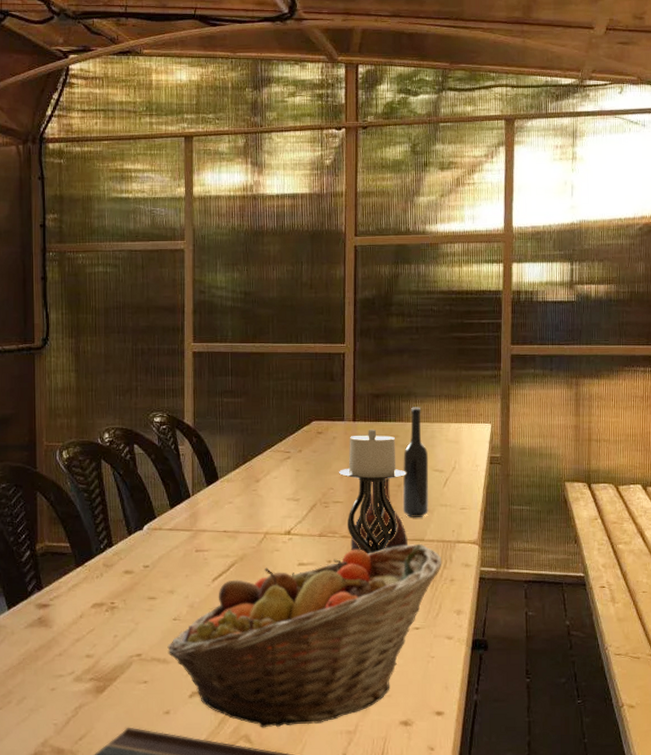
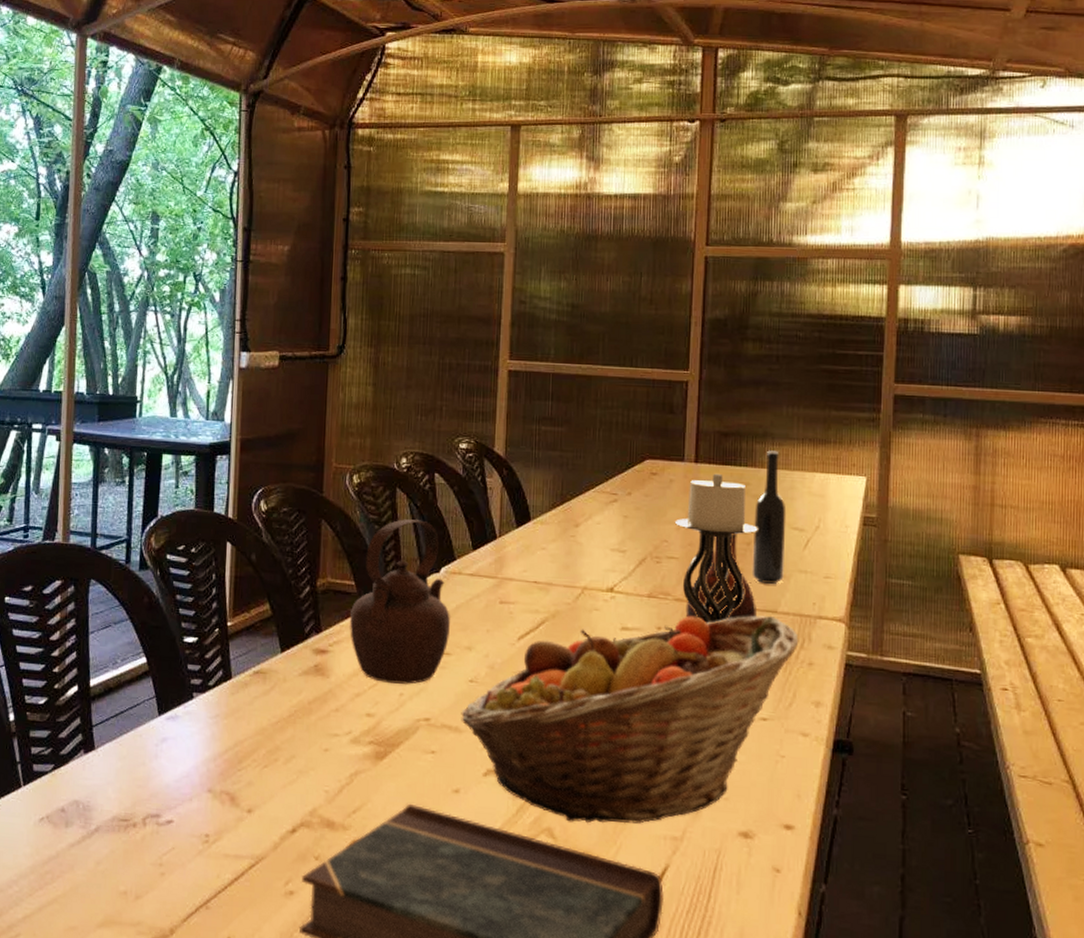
teapot: none [67,486,155,627] -> present [350,519,451,684]

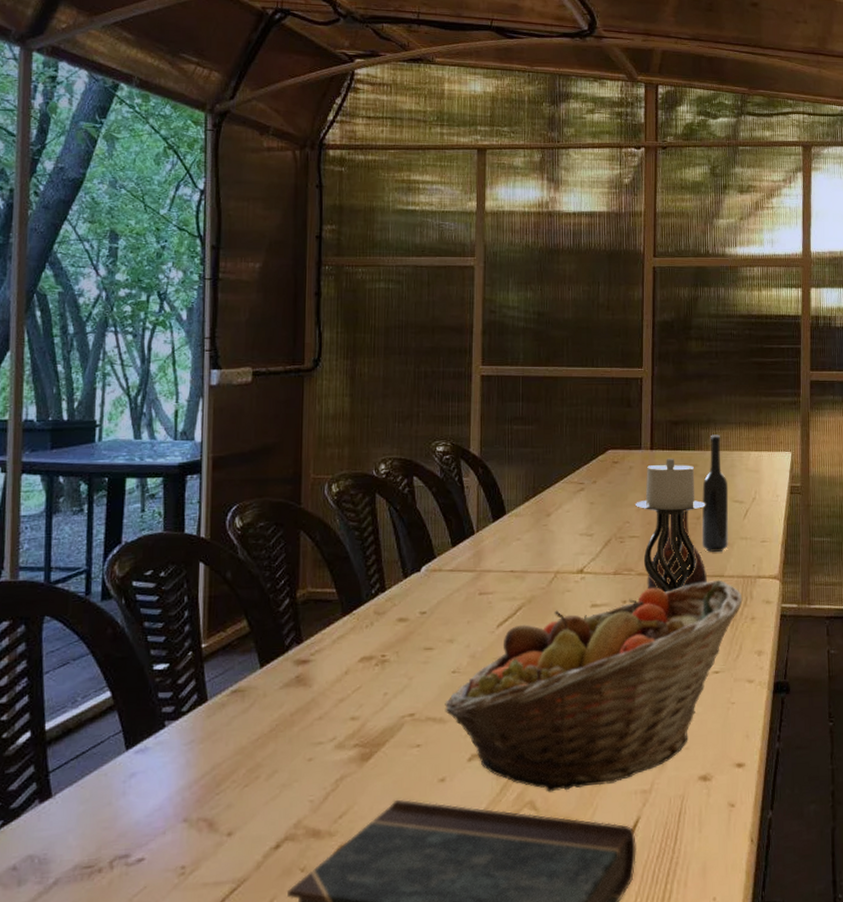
teapot: present [350,519,451,684] -> none [332,523,433,685]

